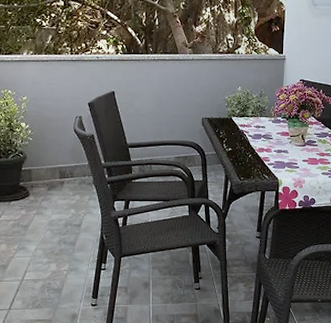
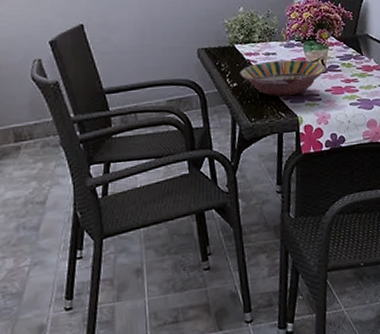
serving bowl: none [234,132,304,162] -> present [240,59,325,97]

